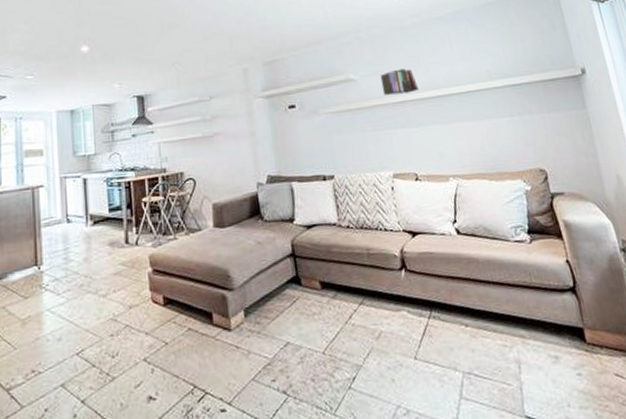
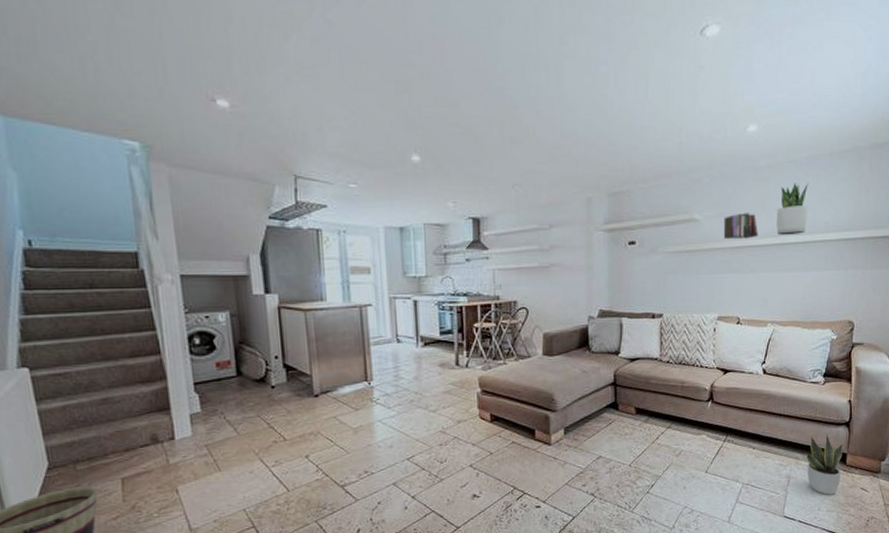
planter: none [431,35,468,88] -> present [776,182,809,236]
potted plant: none [532,303,586,385] -> present [806,434,843,495]

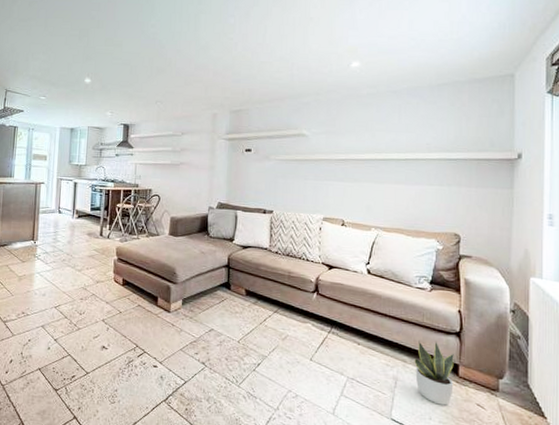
books: present [723,213,758,239] -> none [329,131,361,153]
planter: present [776,182,809,236] -> none [379,109,409,153]

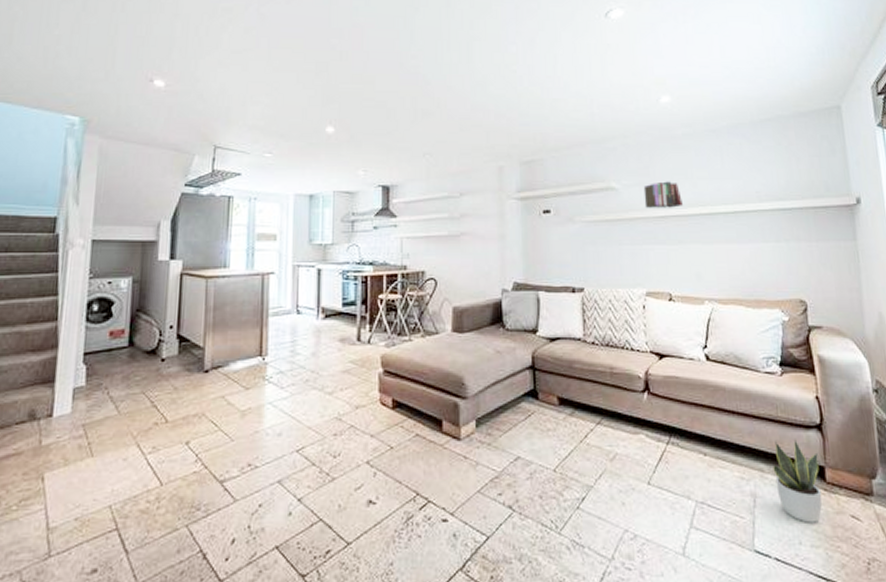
books: none [329,131,361,153] -> present [643,181,683,208]

